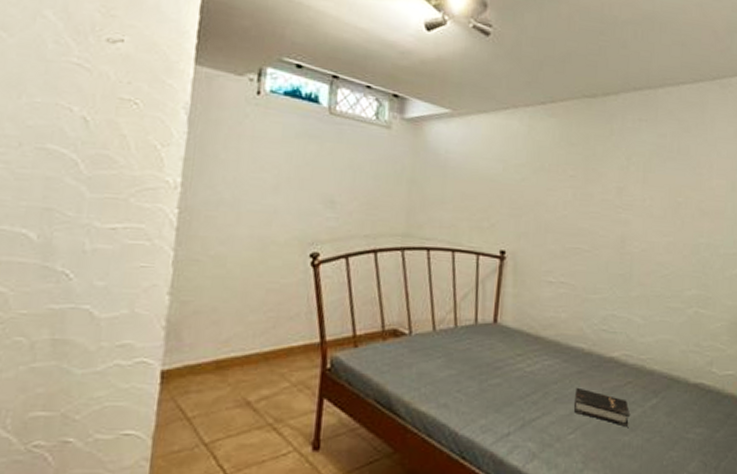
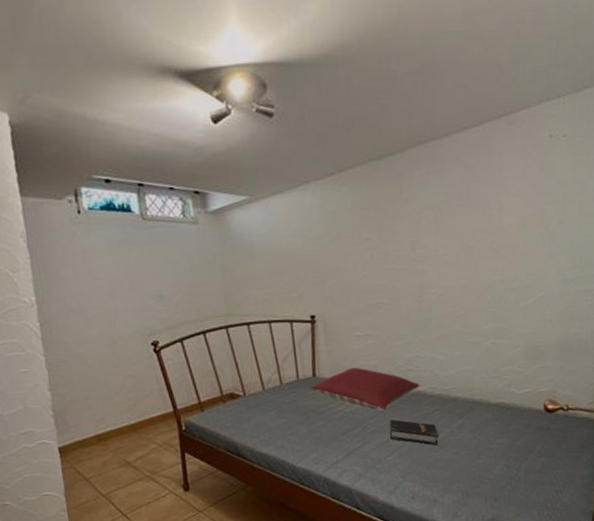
pillow: none [489,318,614,375] -> present [311,367,420,411]

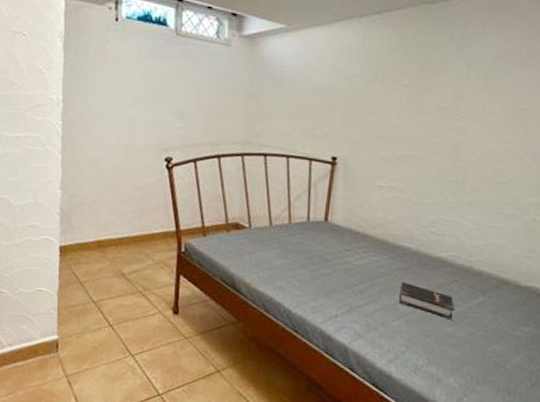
pillow: present [311,367,420,411] -> none [320,218,441,270]

